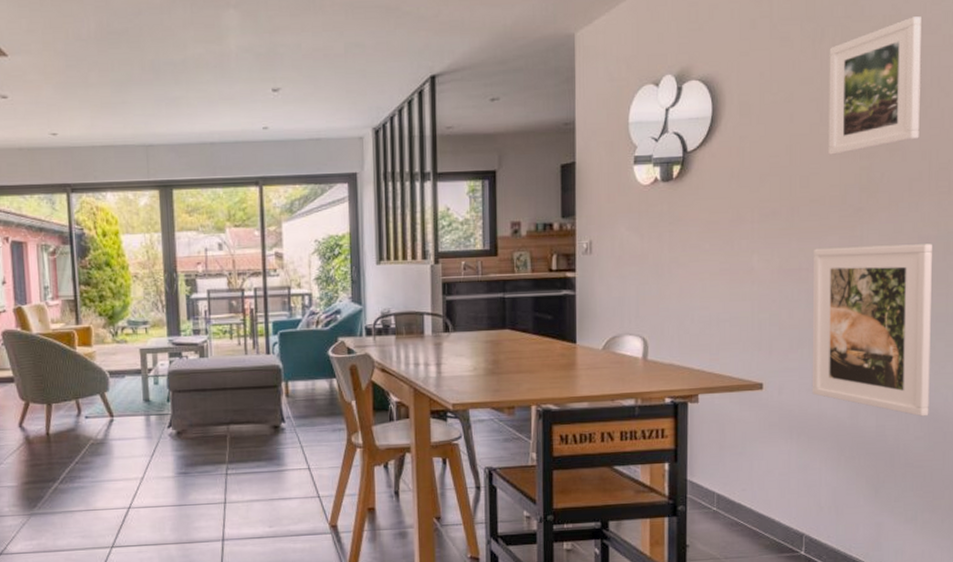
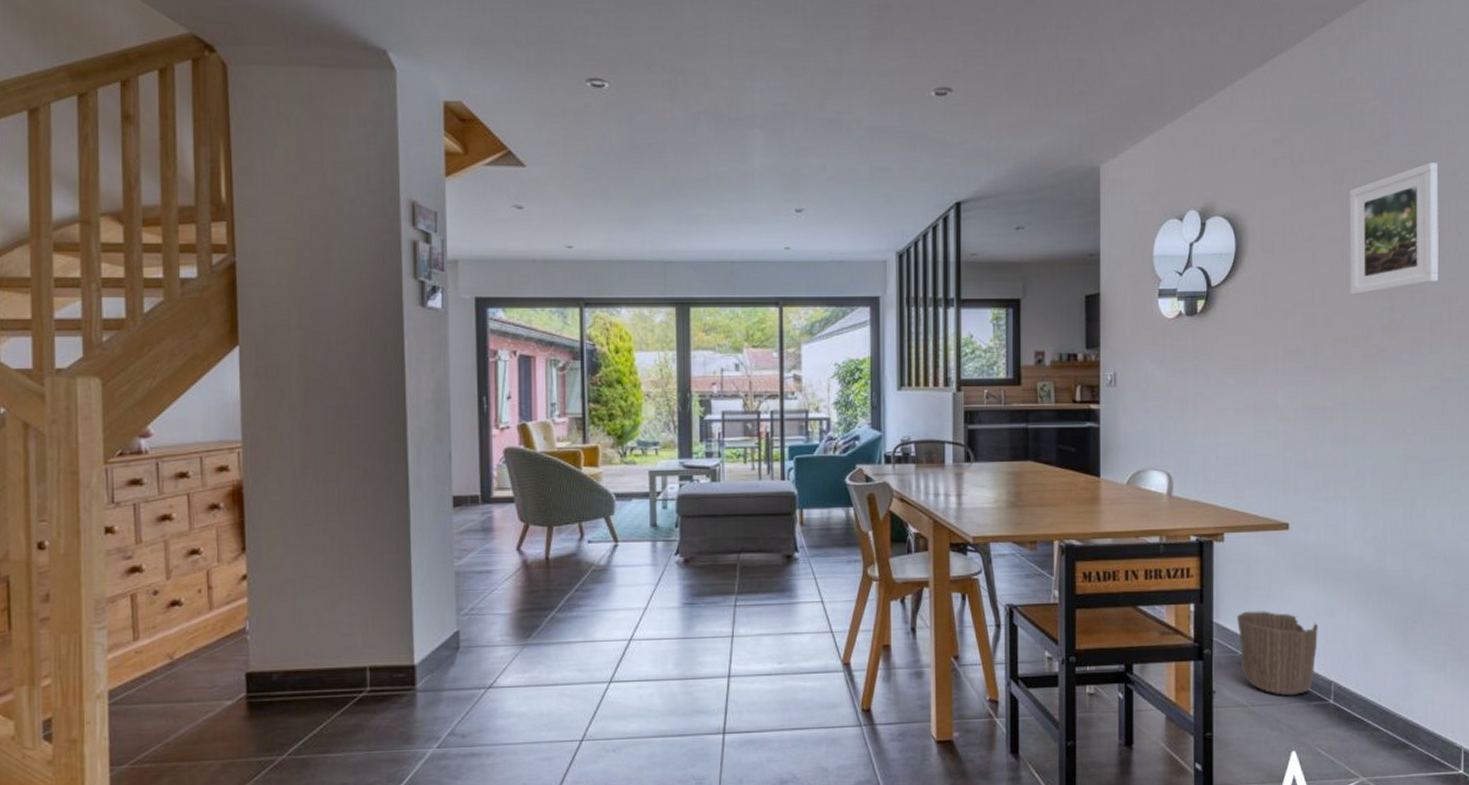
waste basket: none [711,468,791,549] -> present [1237,611,1319,696]
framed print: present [812,243,932,417] -> none [1337,386,1456,562]

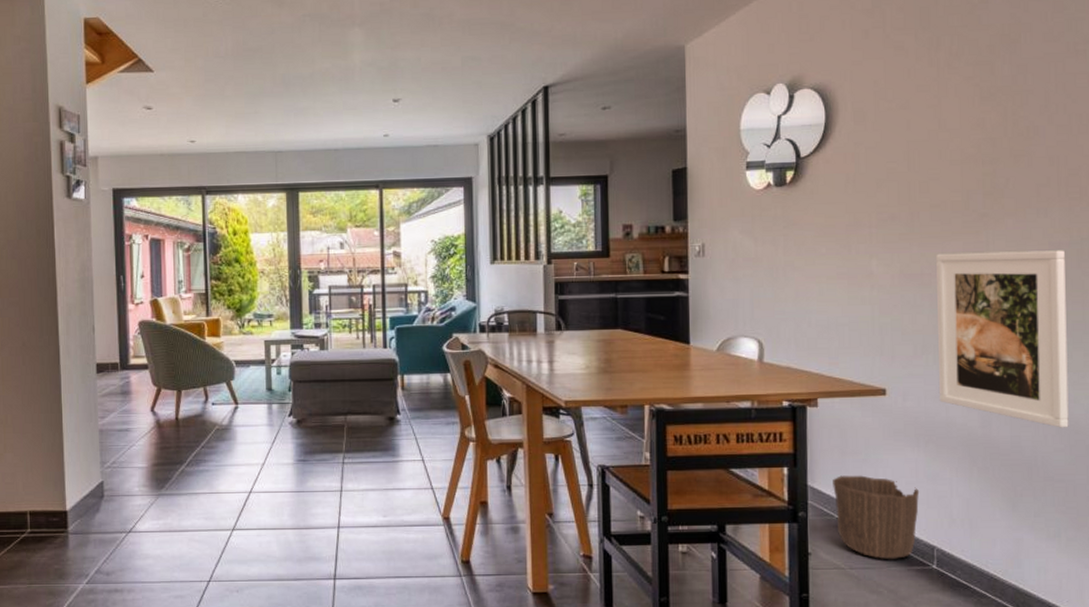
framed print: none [1337,386,1456,562] -> present [936,250,1069,428]
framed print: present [1349,163,1439,296] -> none [946,24,1046,162]

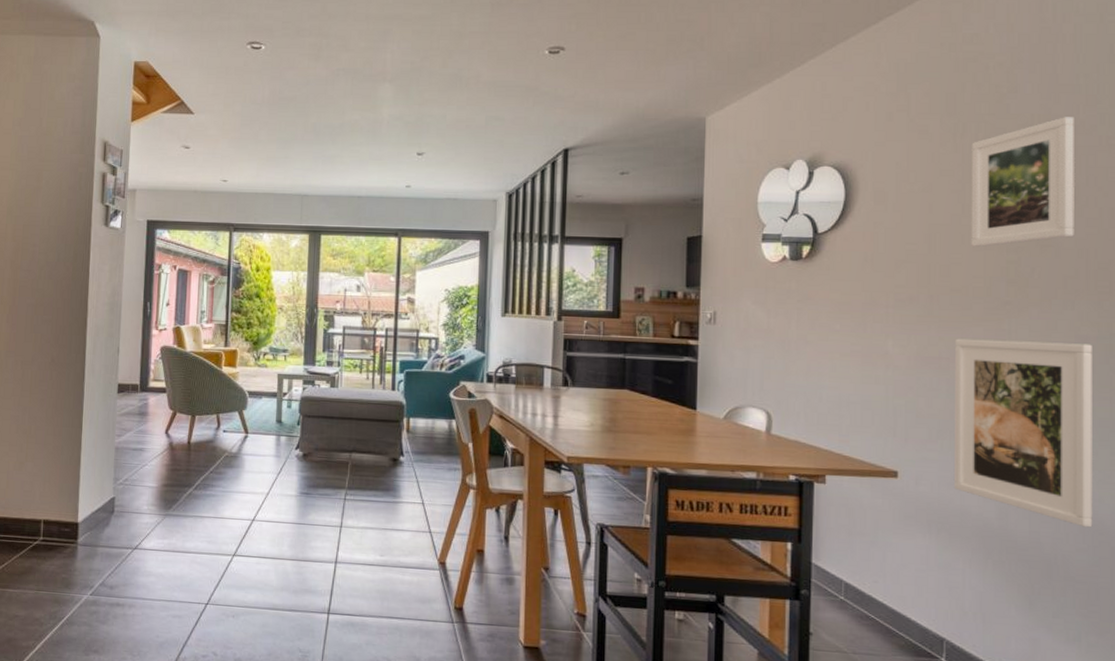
waste basket: present [833,475,920,560] -> none [838,556,930,649]
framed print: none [946,24,1046,162] -> present [971,117,1074,248]

